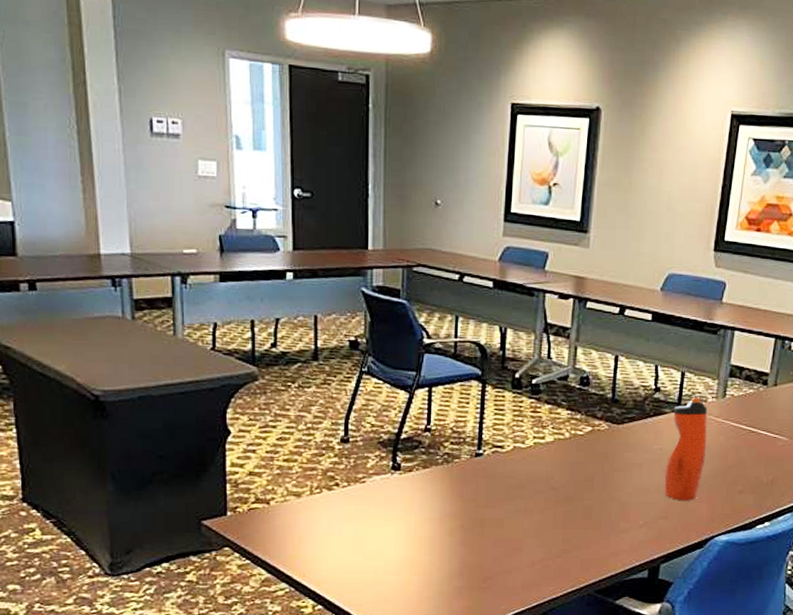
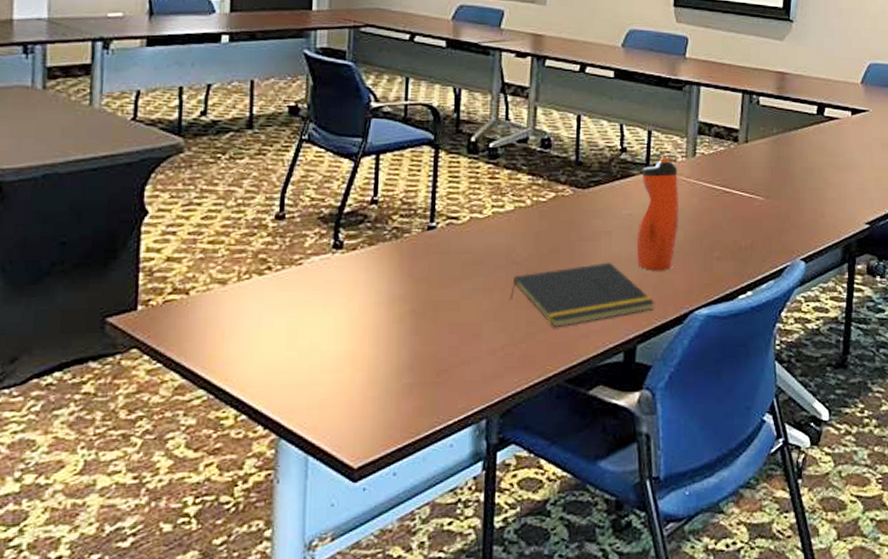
notepad: none [548,491,679,546] -> present [510,262,655,327]

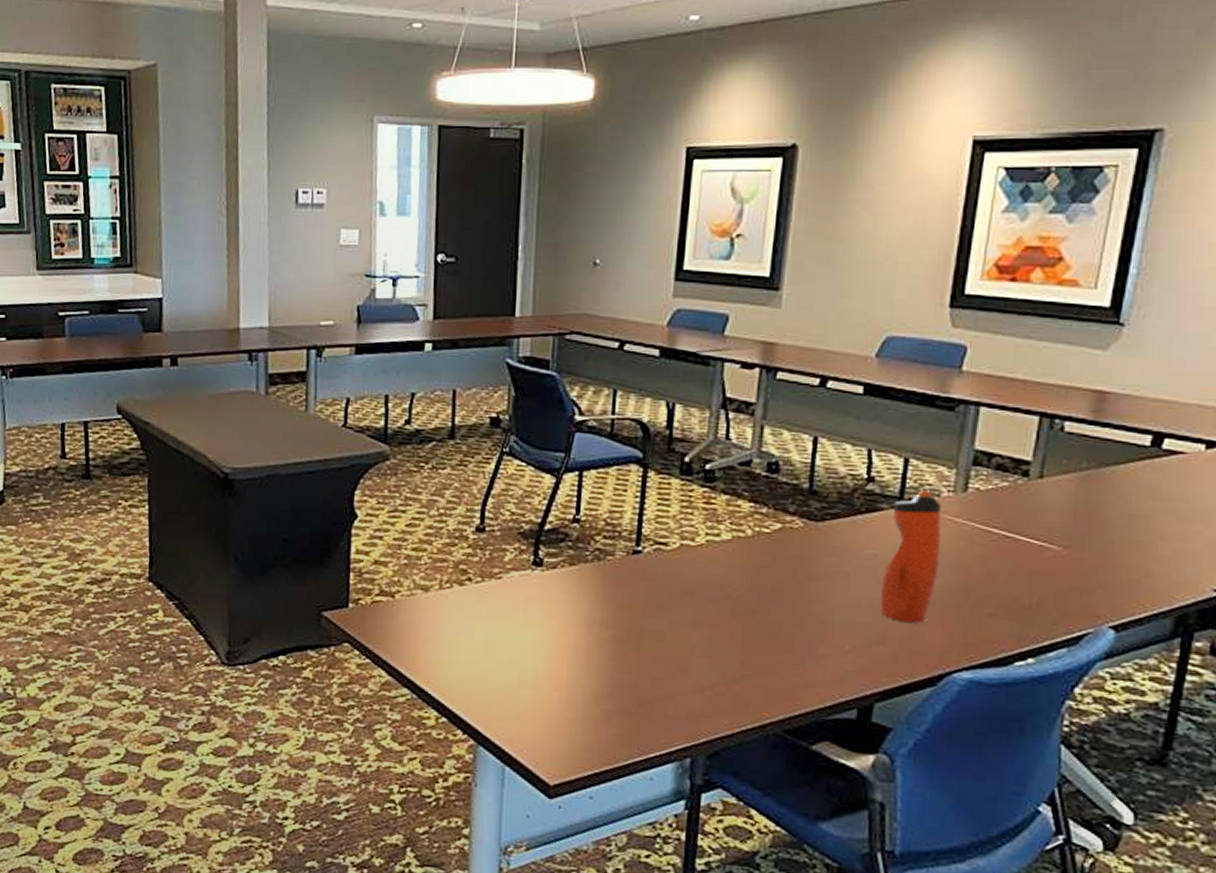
notepad: present [510,262,655,327] -> none [723,606,902,672]

